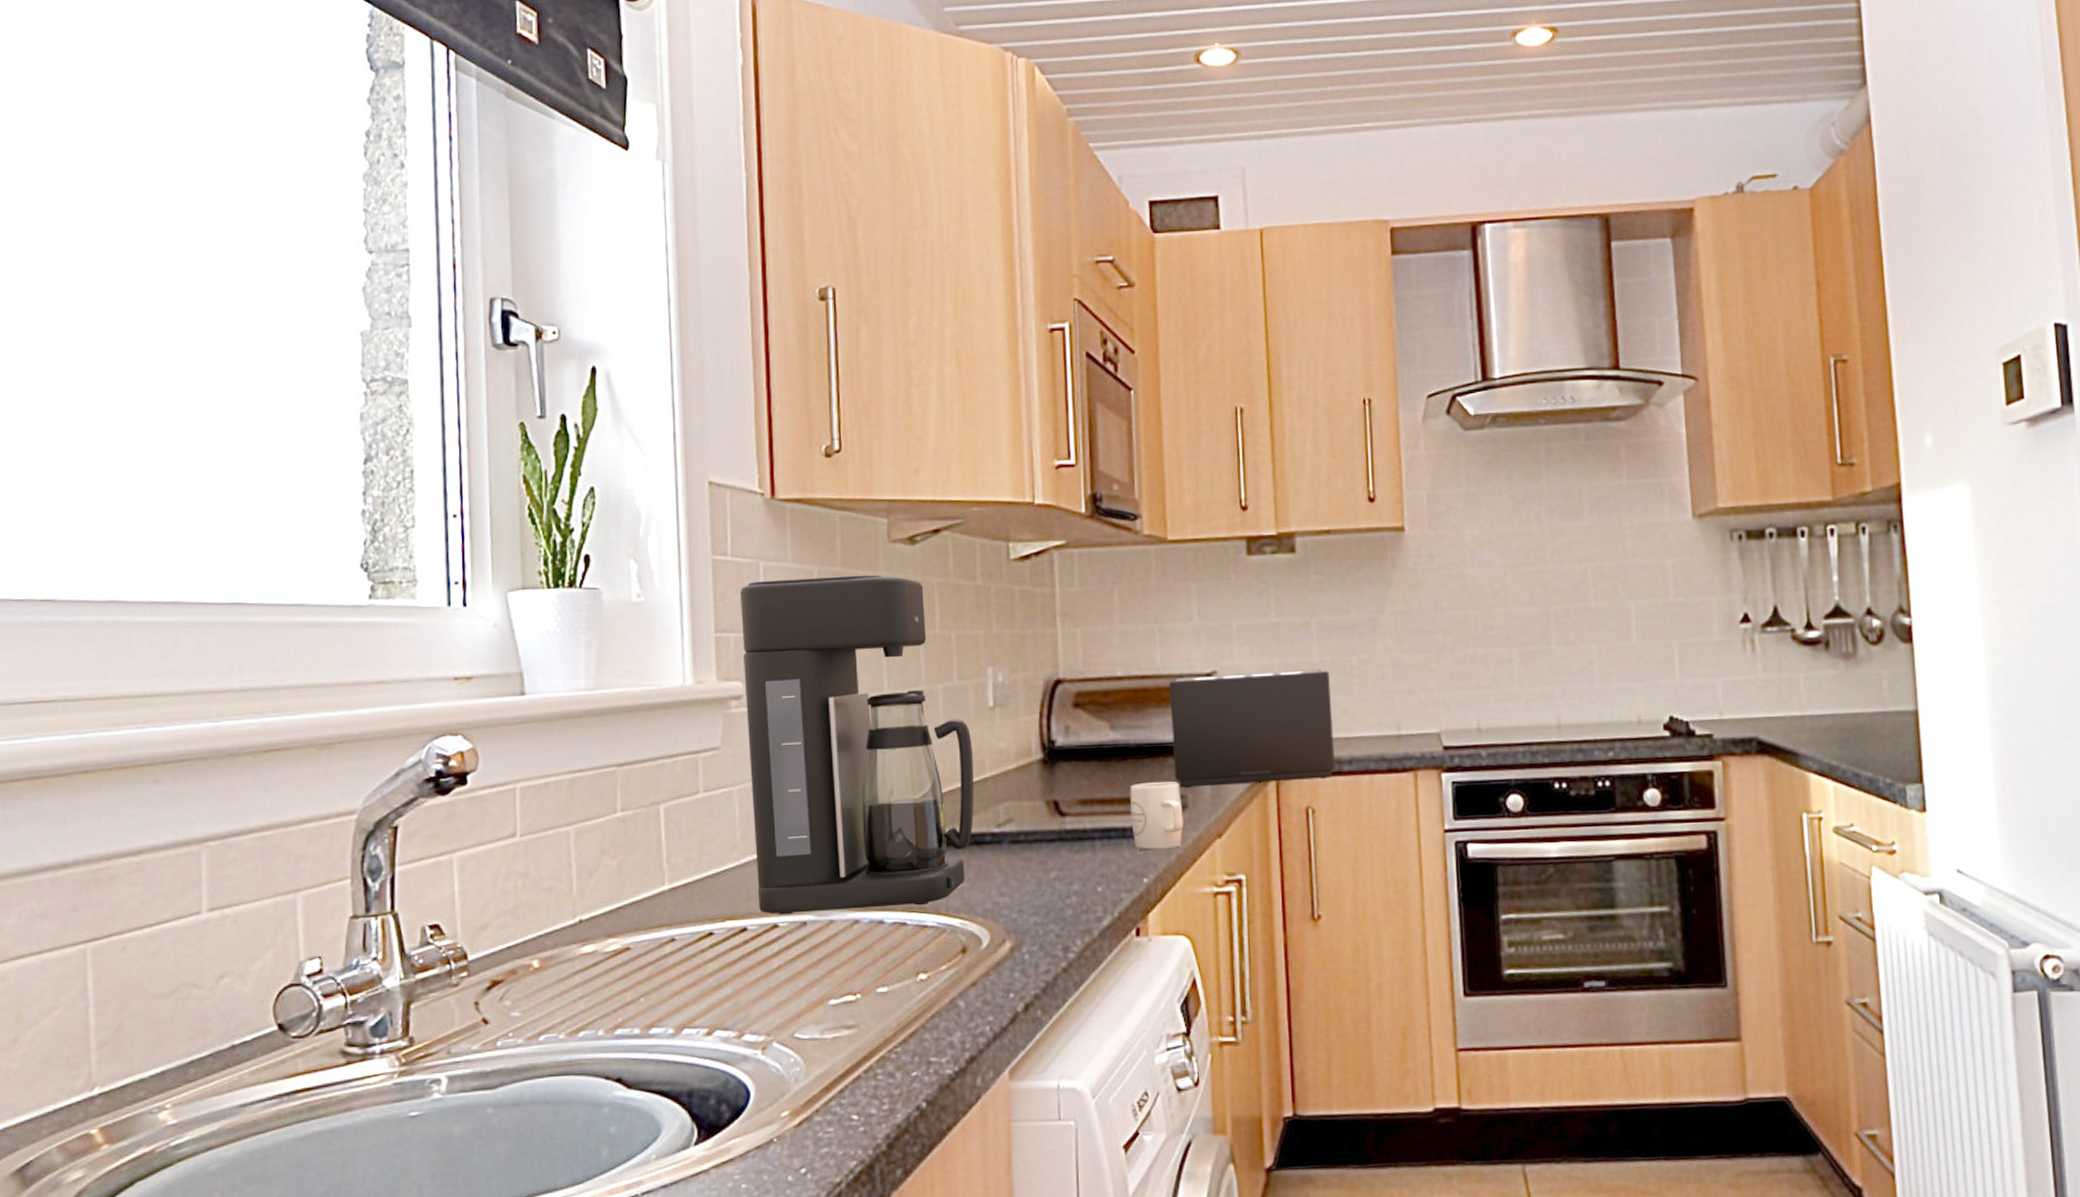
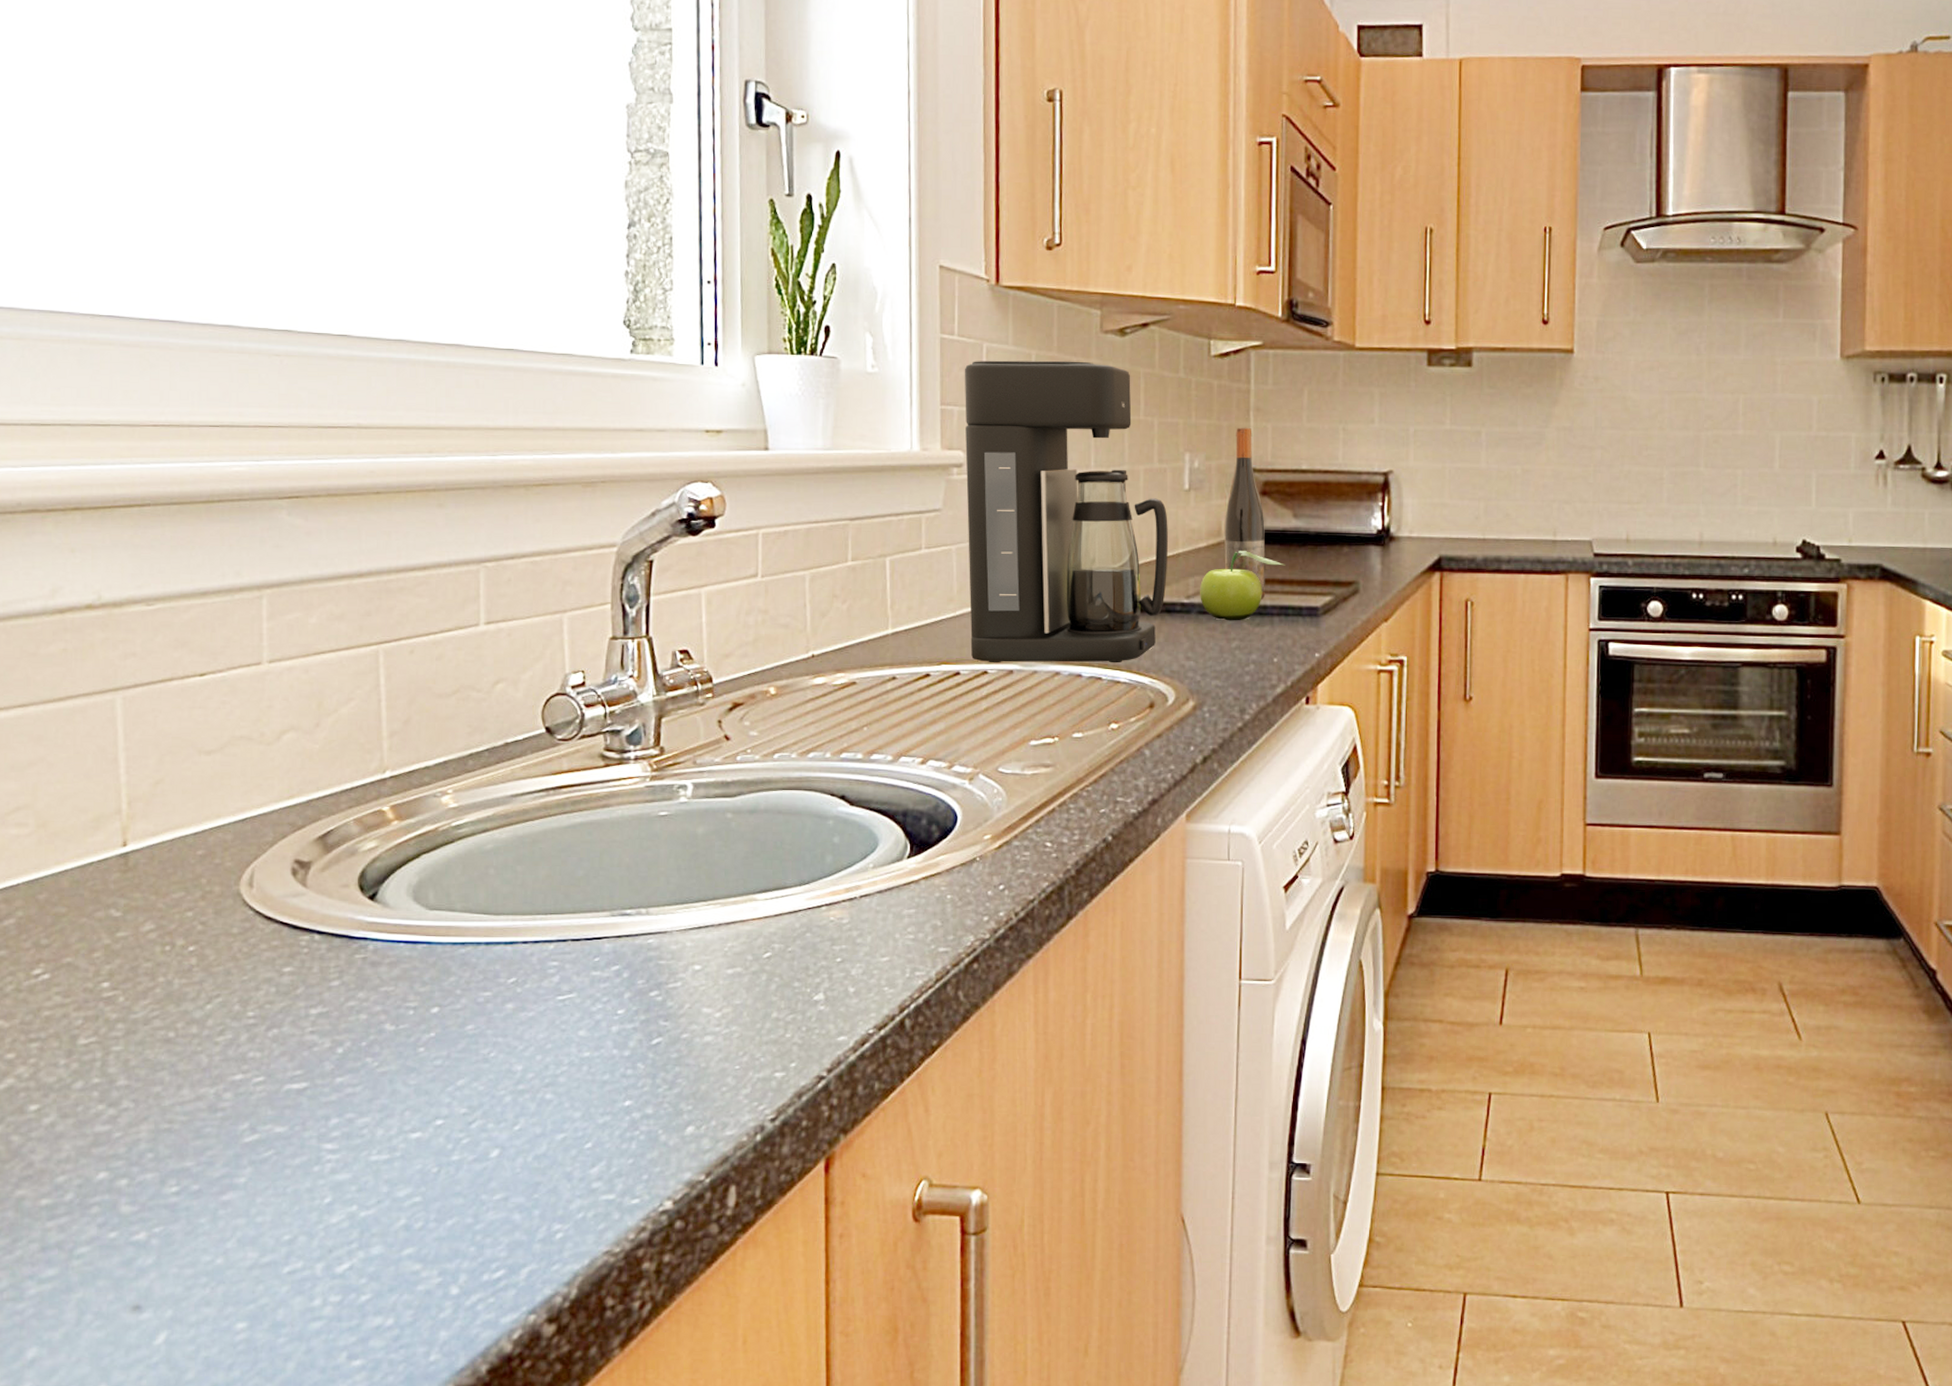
fruit: none [1011,770,1106,849] -> present [1200,551,1287,621]
wine bottle: none [1035,634,1085,823] -> present [1224,427,1266,599]
mug: present [1130,782,1183,851] -> none [1307,568,1354,629]
toaster: present [1168,669,1335,789] -> none [1348,474,1496,576]

